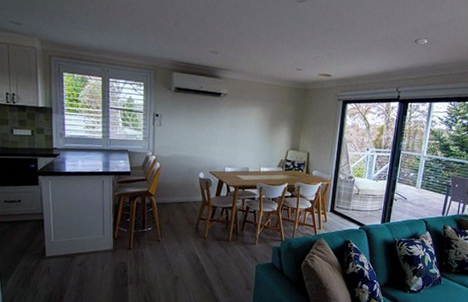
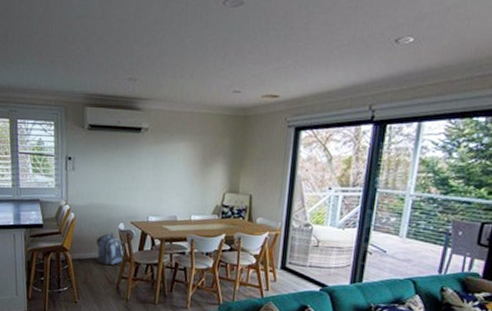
backpack: none [178,180,204,209] -> present [96,232,124,266]

